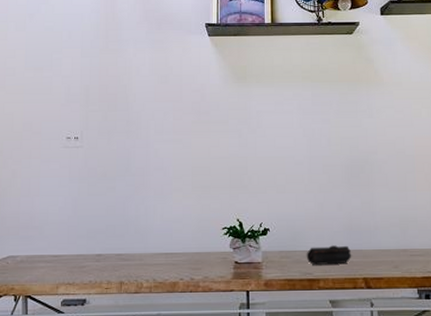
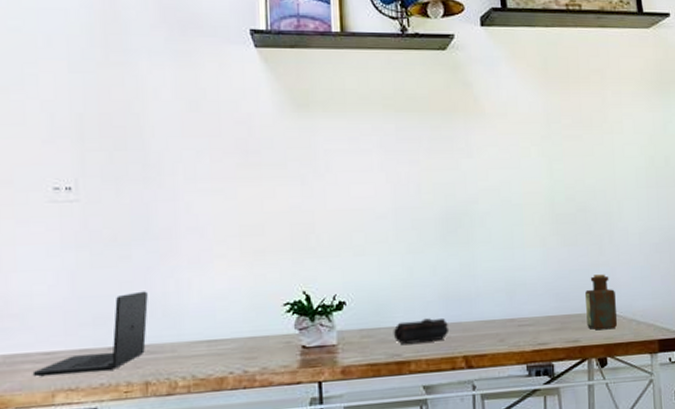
laptop: none [45,214,125,273] -> present [32,291,148,377]

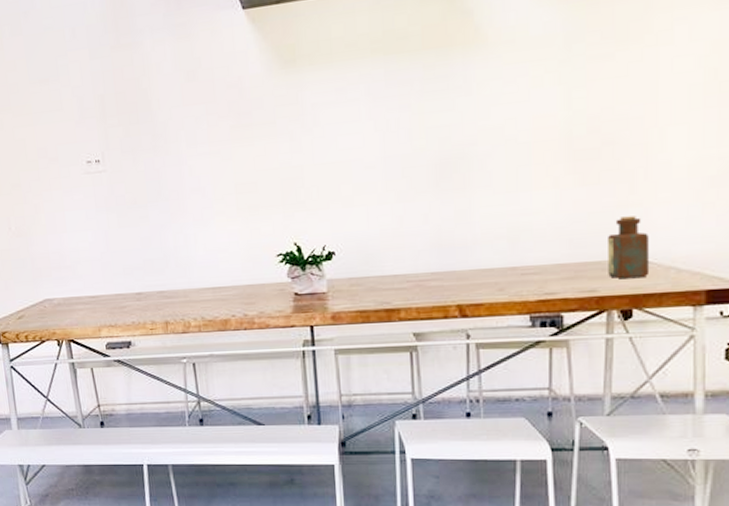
laptop: present [32,291,148,377] -> none [84,245,164,315]
pencil case: present [393,318,450,344] -> none [382,267,442,292]

